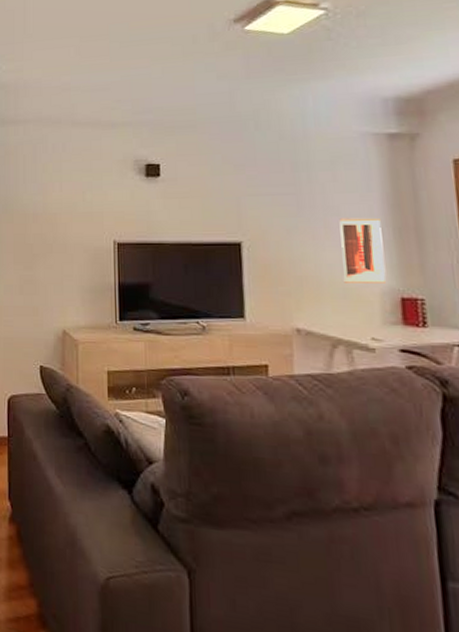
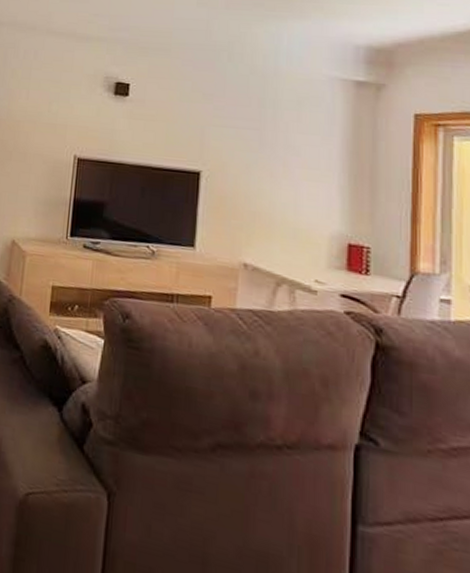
wall art: present [339,218,386,283] -> none [295,159,338,228]

